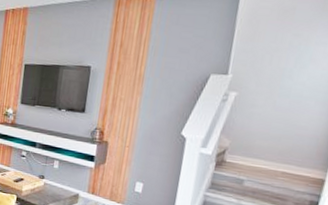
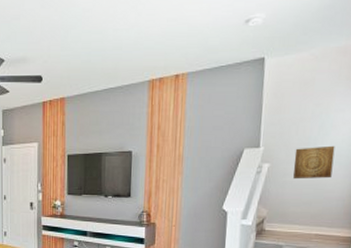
wall art: none [262,79,313,114] -> present [293,145,335,180]

